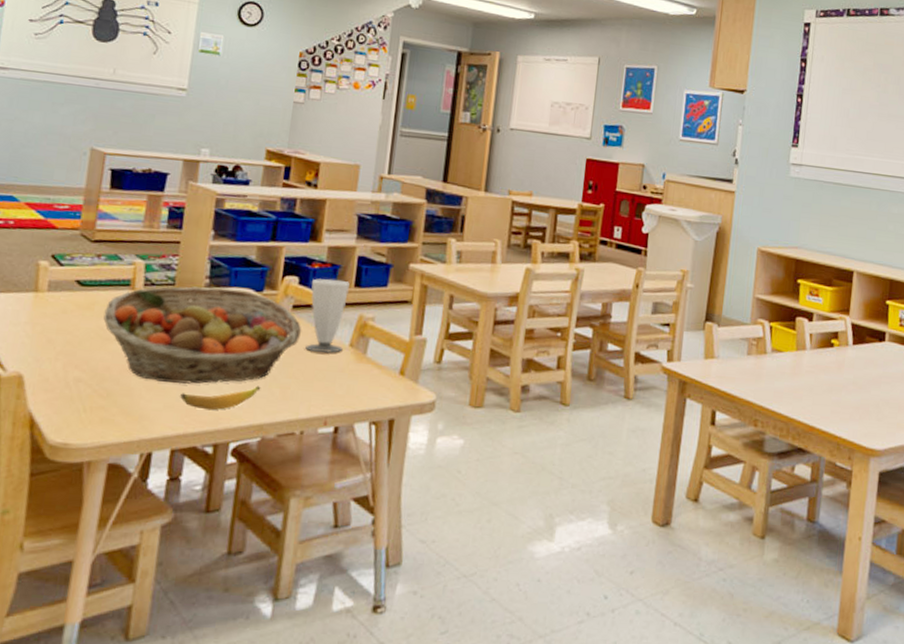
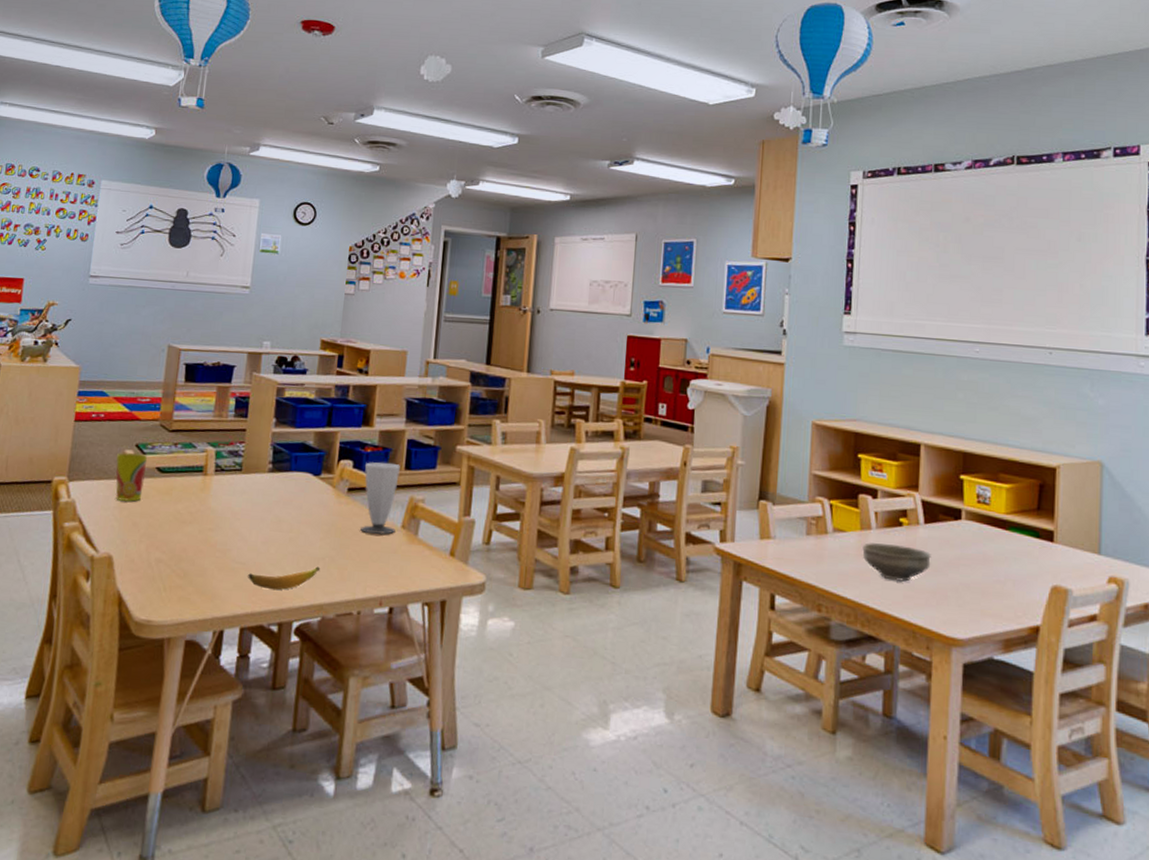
cup: none [27,264,65,317] -> present [116,453,147,502]
fruit basket: present [103,286,302,384] -> none [180,471,357,565]
bowl: none [796,362,857,399] -> present [862,543,931,583]

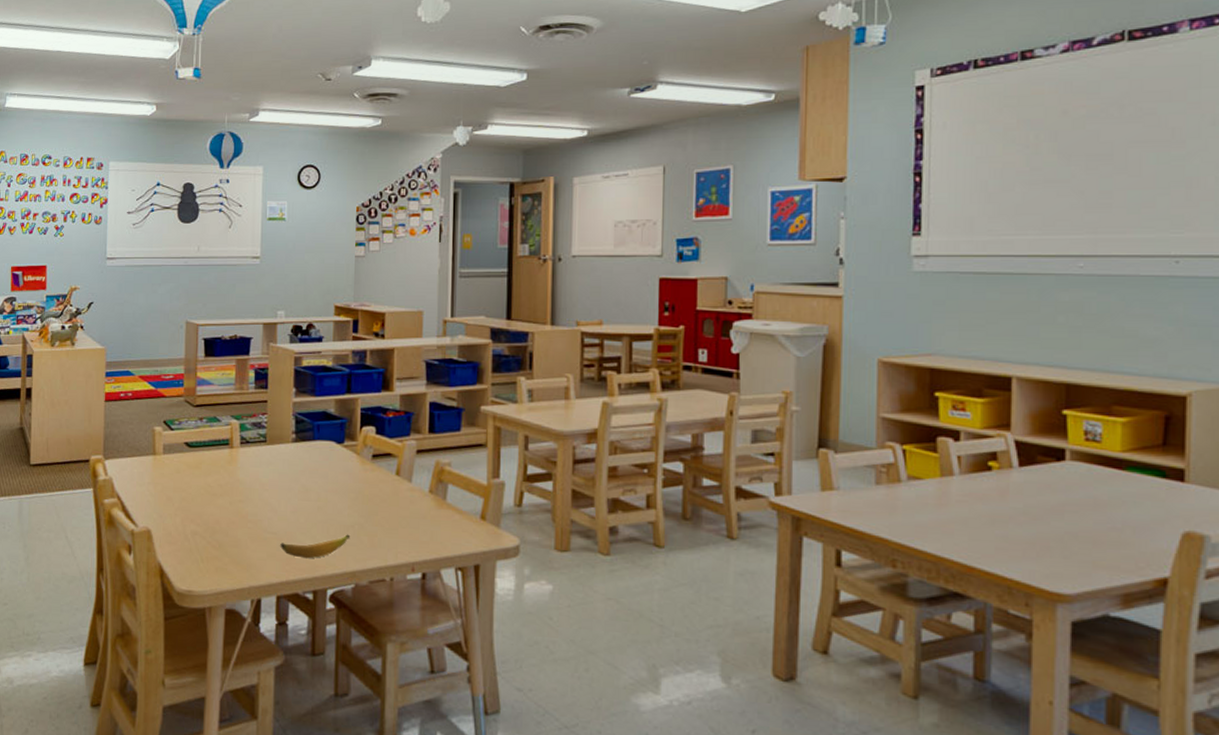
cup: present [116,453,147,502] -> none [147,429,175,477]
cup: present [360,462,401,535] -> none [387,426,425,500]
bowl: present [862,543,931,583] -> none [943,490,1028,533]

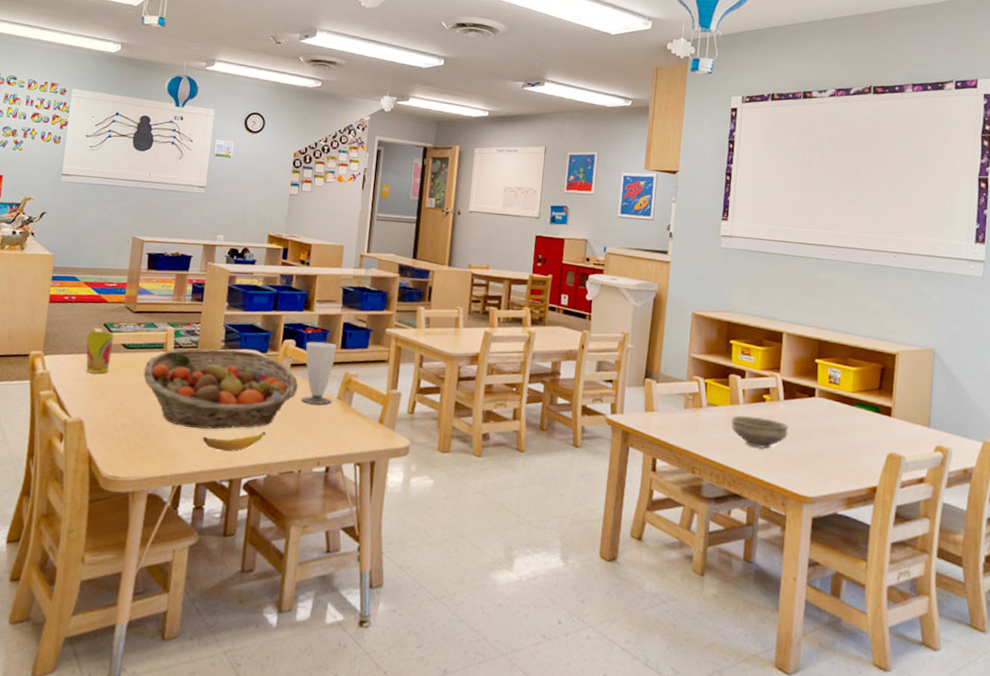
cup: none [147,429,175,477] -> present [86,331,114,374]
fruit basket: none [210,441,383,535] -> present [143,349,299,429]
cup: none [387,426,425,500] -> present [301,341,337,404]
bowl: none [943,490,1028,533] -> present [731,415,789,449]

